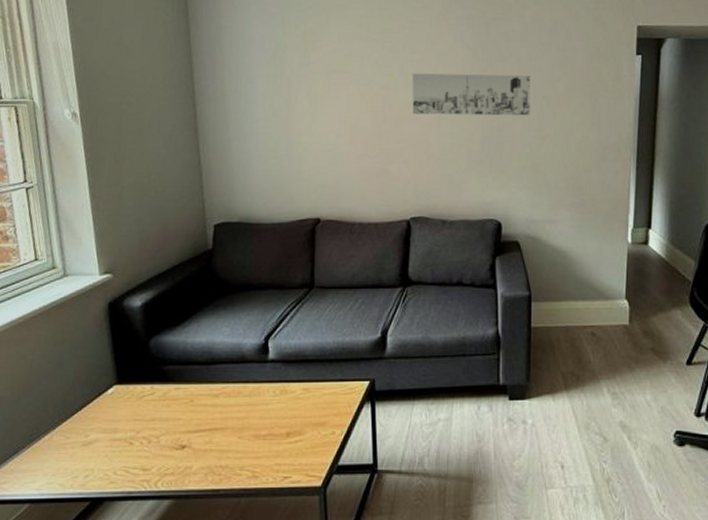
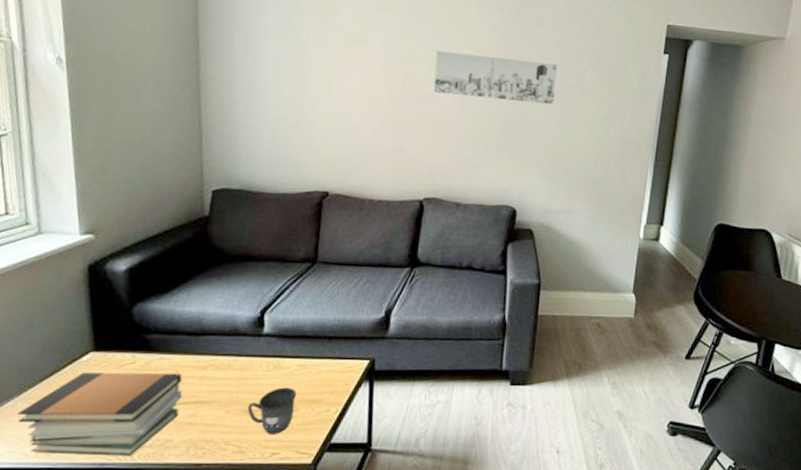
book stack: none [53,402,198,485] -> present [17,372,182,457]
mug: none [258,411,303,458] -> present [247,387,297,434]

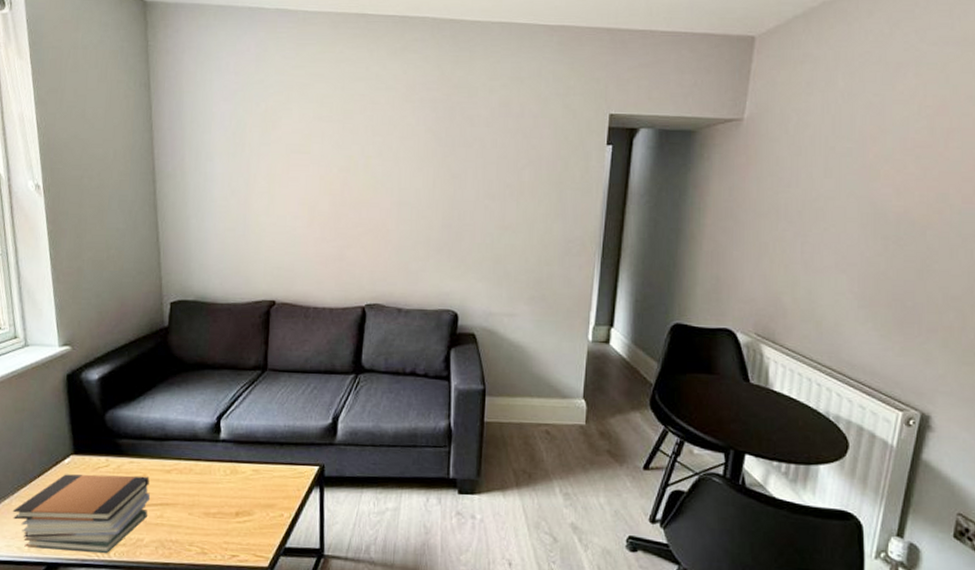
mug: present [247,387,297,434] -> none [208,491,252,537]
wall art: present [433,50,558,105] -> none [371,156,495,205]

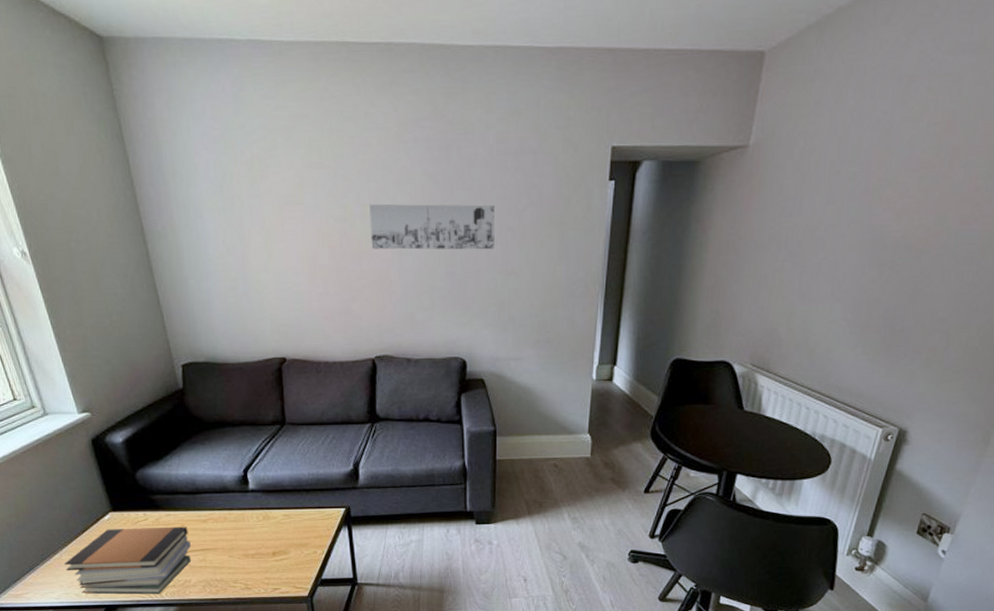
wall art: none [371,156,495,205] -> present [369,203,496,250]

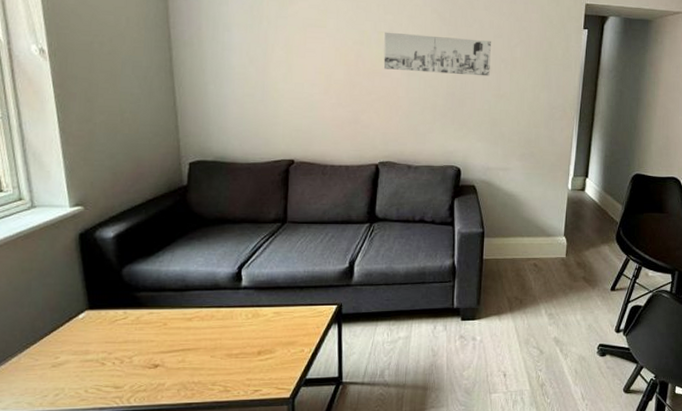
book stack: present [64,526,191,595] -> none [21,325,171,402]

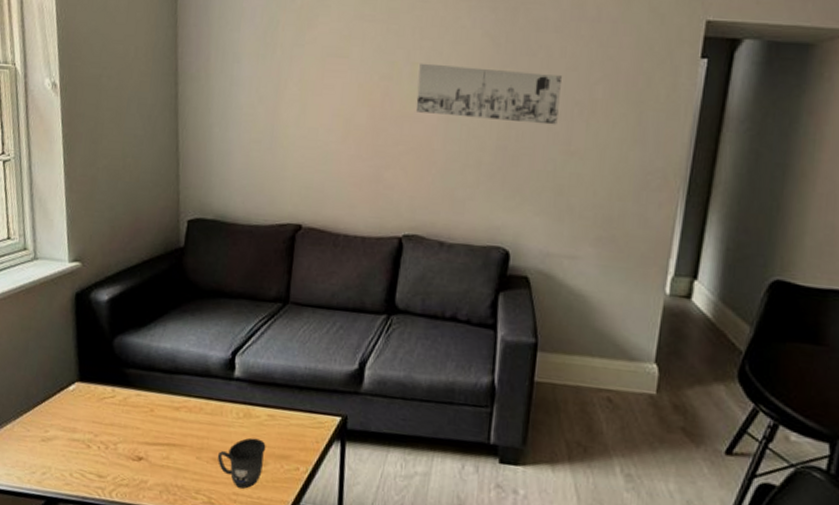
mug: none [230,332,274,374] -> present [217,437,266,489]

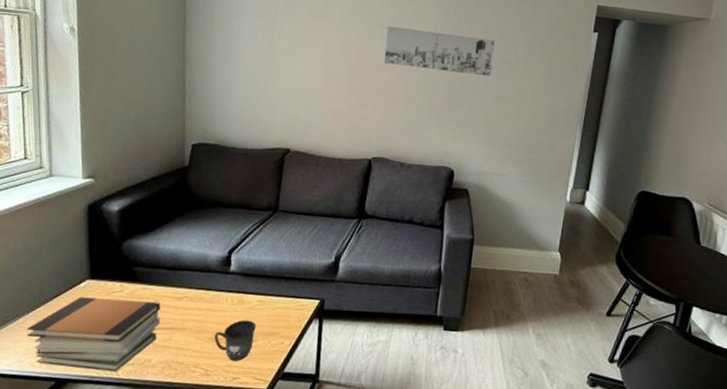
book stack: none [14,402,157,494] -> present [26,297,161,372]

